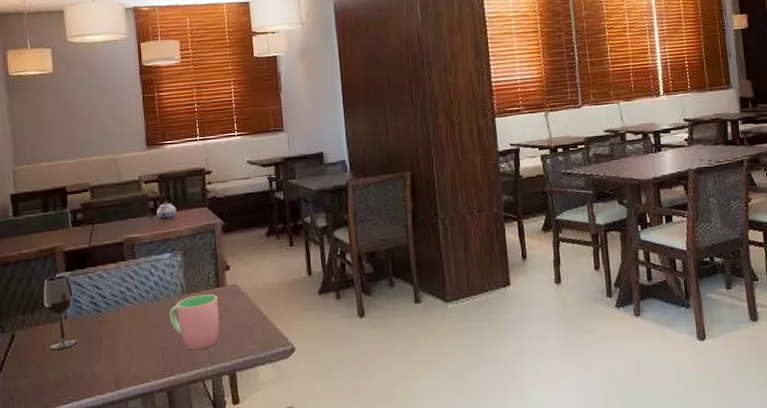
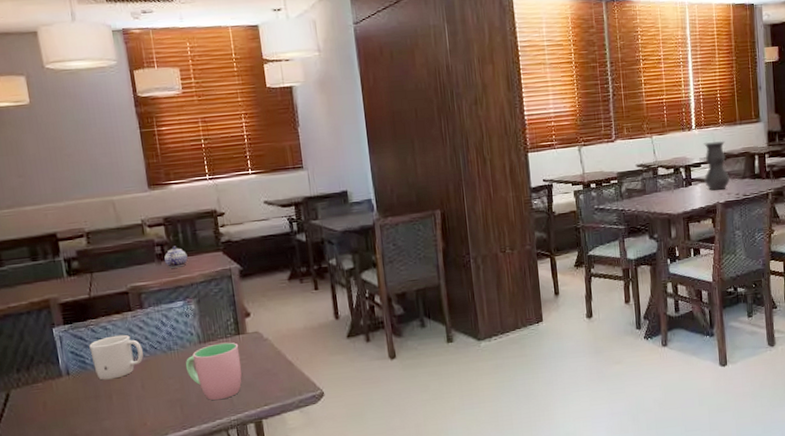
wine glass: present [43,275,77,350] -> none [39,329,83,408]
mug: none [86,283,132,326] -> present [89,334,144,380]
vase: none [672,106,702,158] -> present [703,140,730,192]

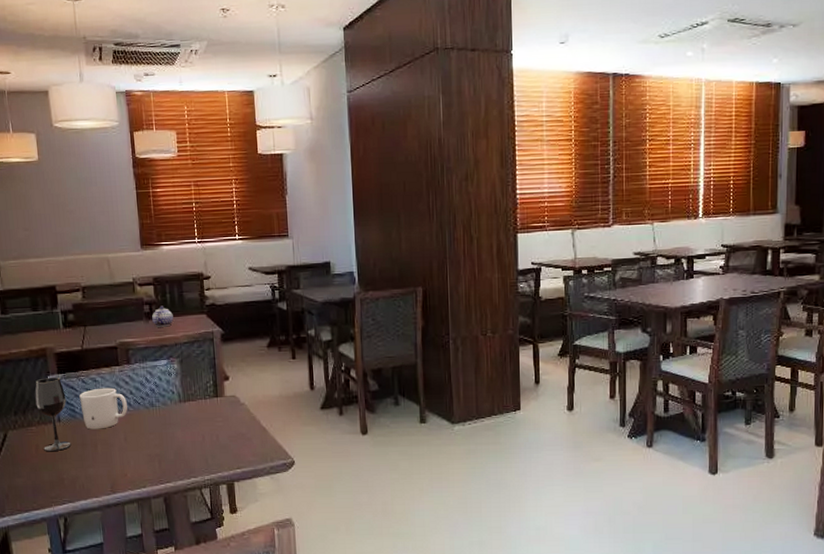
wine glass: none [39,329,83,408] -> present [35,377,72,452]
cup: present [185,342,242,401] -> none [165,403,218,459]
vase: present [703,140,730,192] -> none [708,231,738,286]

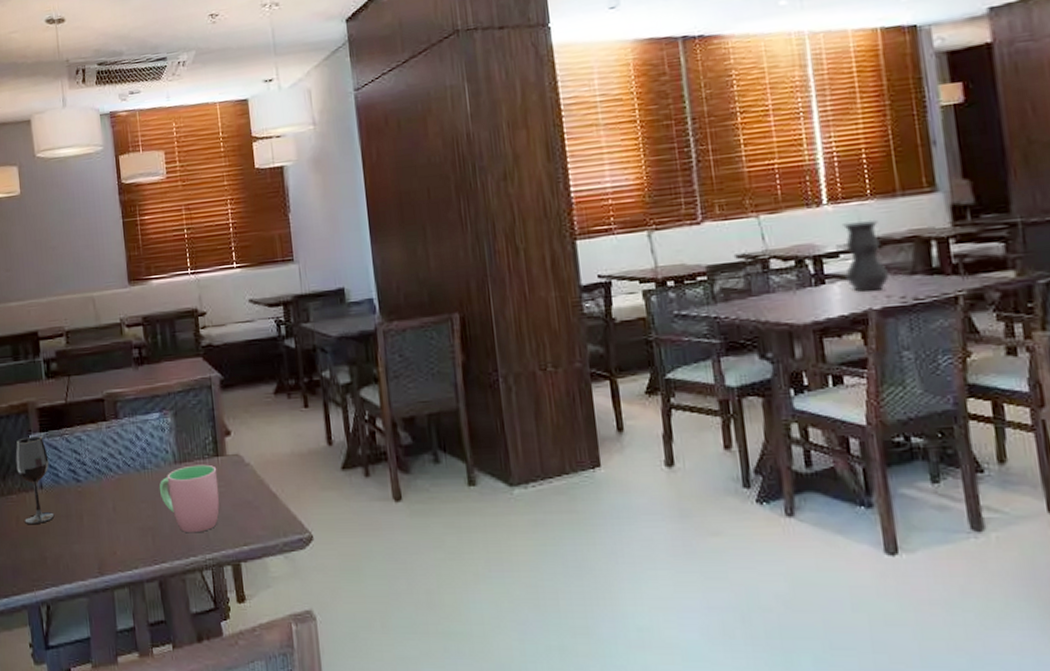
mug: present [79,387,128,430] -> none [63,447,116,498]
teapot: present [151,306,174,327] -> none [141,349,166,374]
cup: none [165,403,218,459] -> present [159,464,220,533]
vase: none [708,231,738,286] -> present [841,219,890,293]

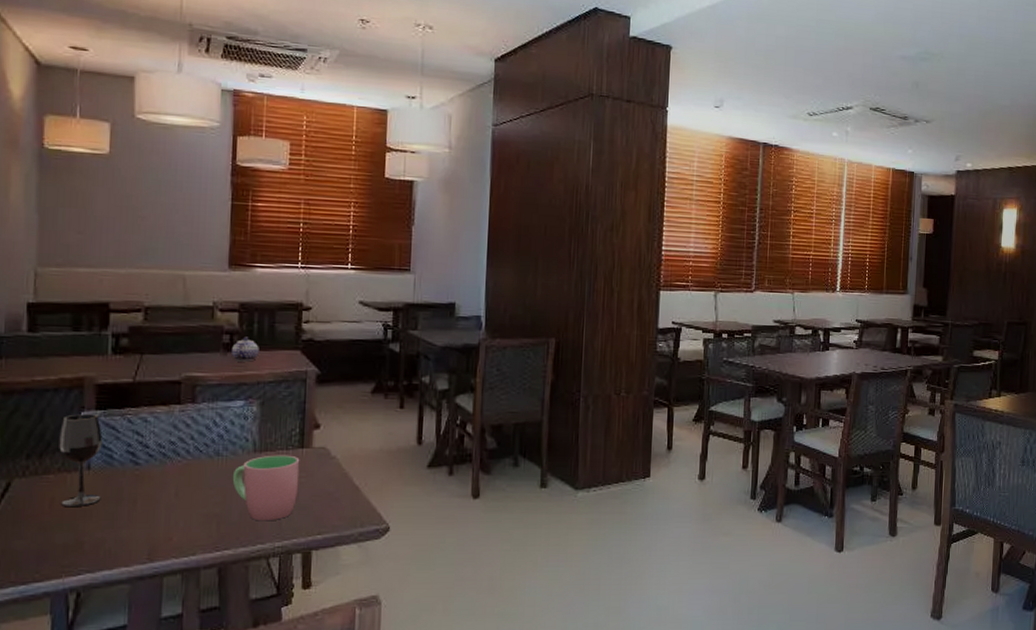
teapot: none [141,349,166,374] -> present [230,336,259,362]
vase: present [841,219,890,293] -> none [842,307,870,361]

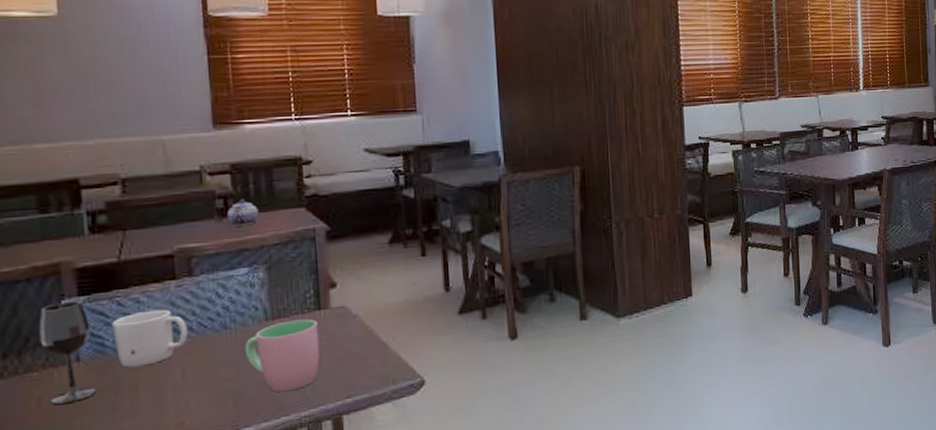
mug: none [121,430,185,481] -> present [112,309,188,368]

